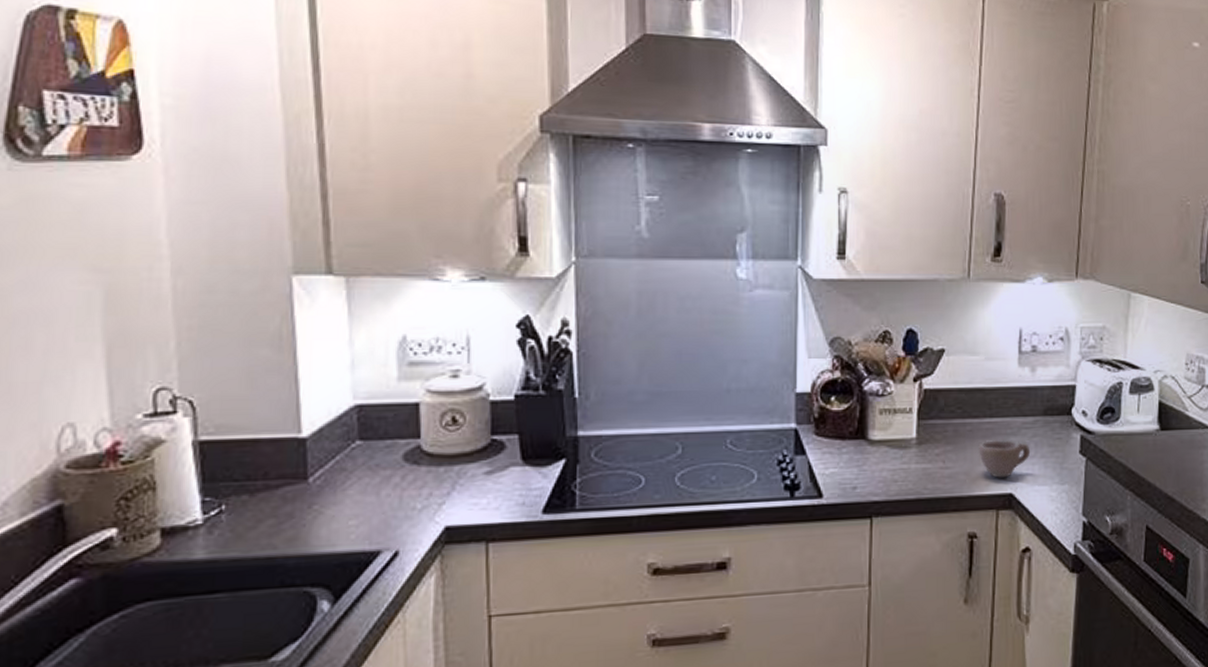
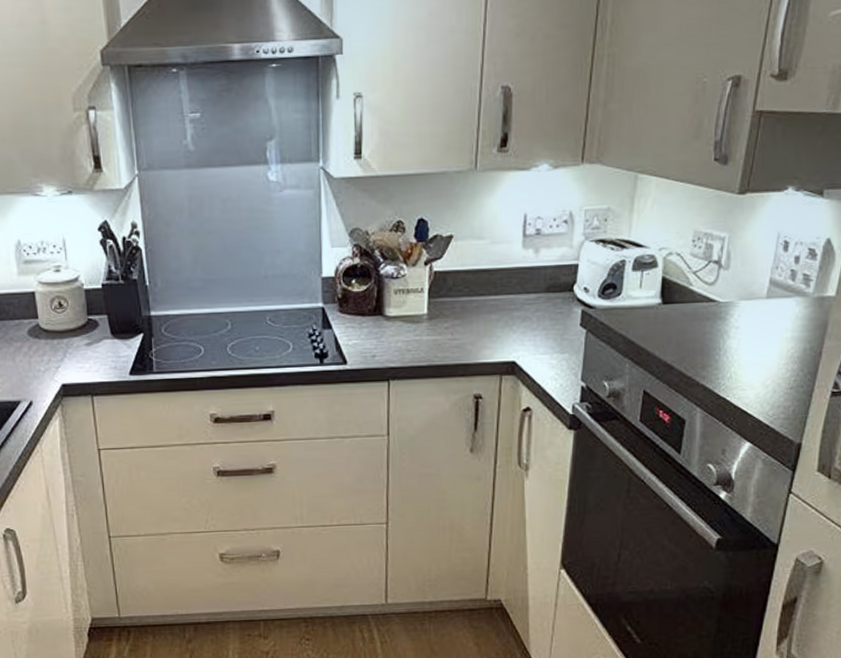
cup: present [979,440,1031,478] -> none [484,314,533,348]

